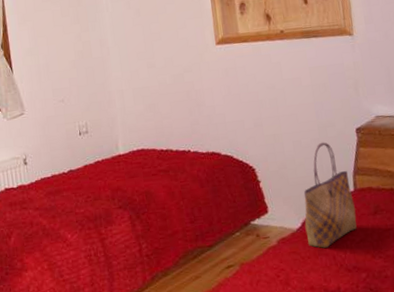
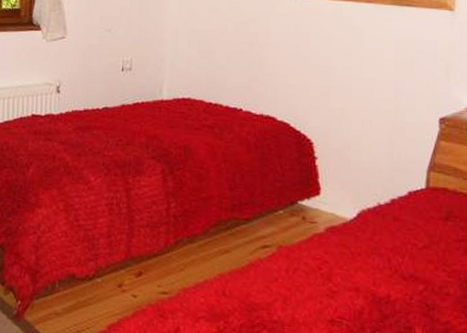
tote bag: present [303,142,357,248] -> none [360,126,423,247]

